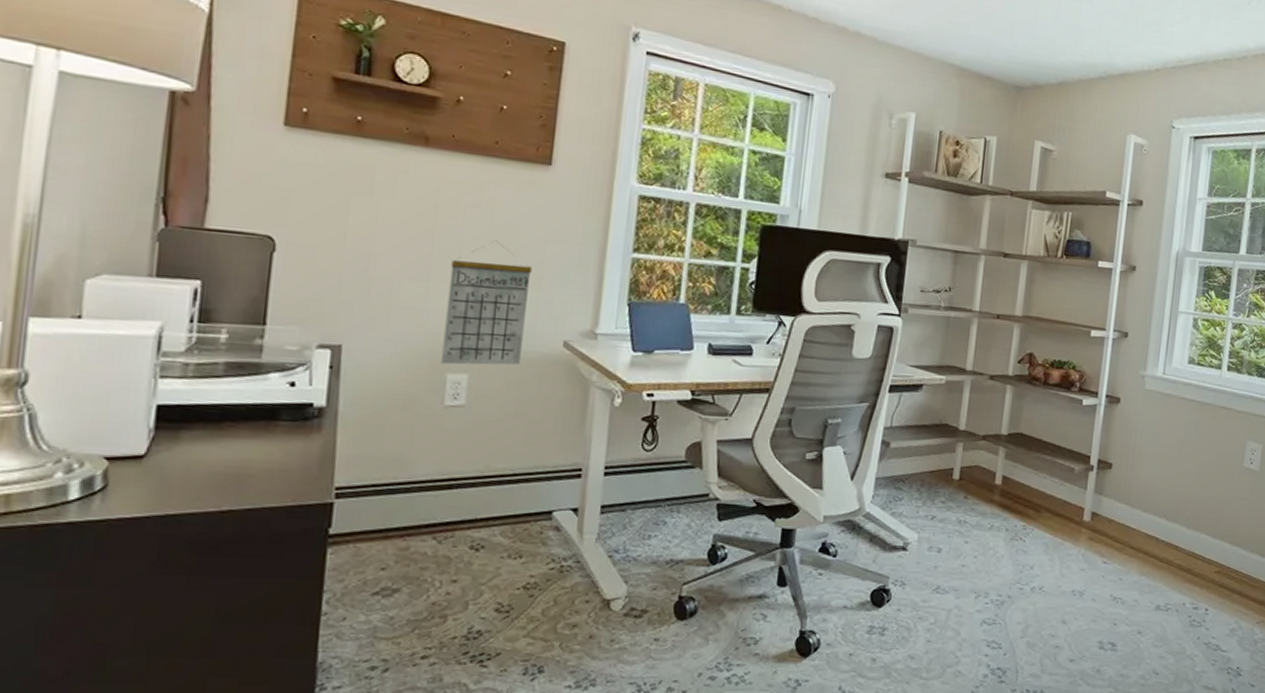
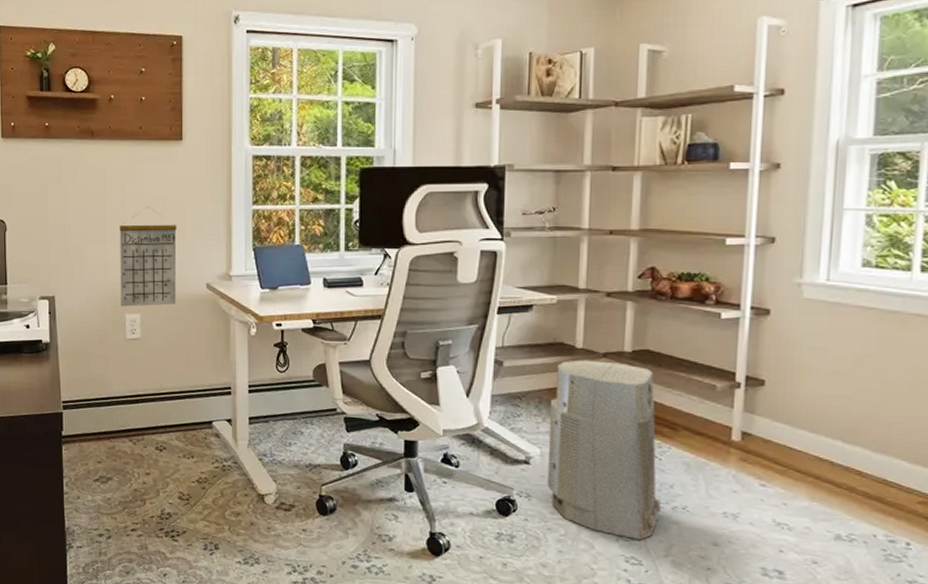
air purifier: none [921,442,1025,623] -> present [547,360,661,540]

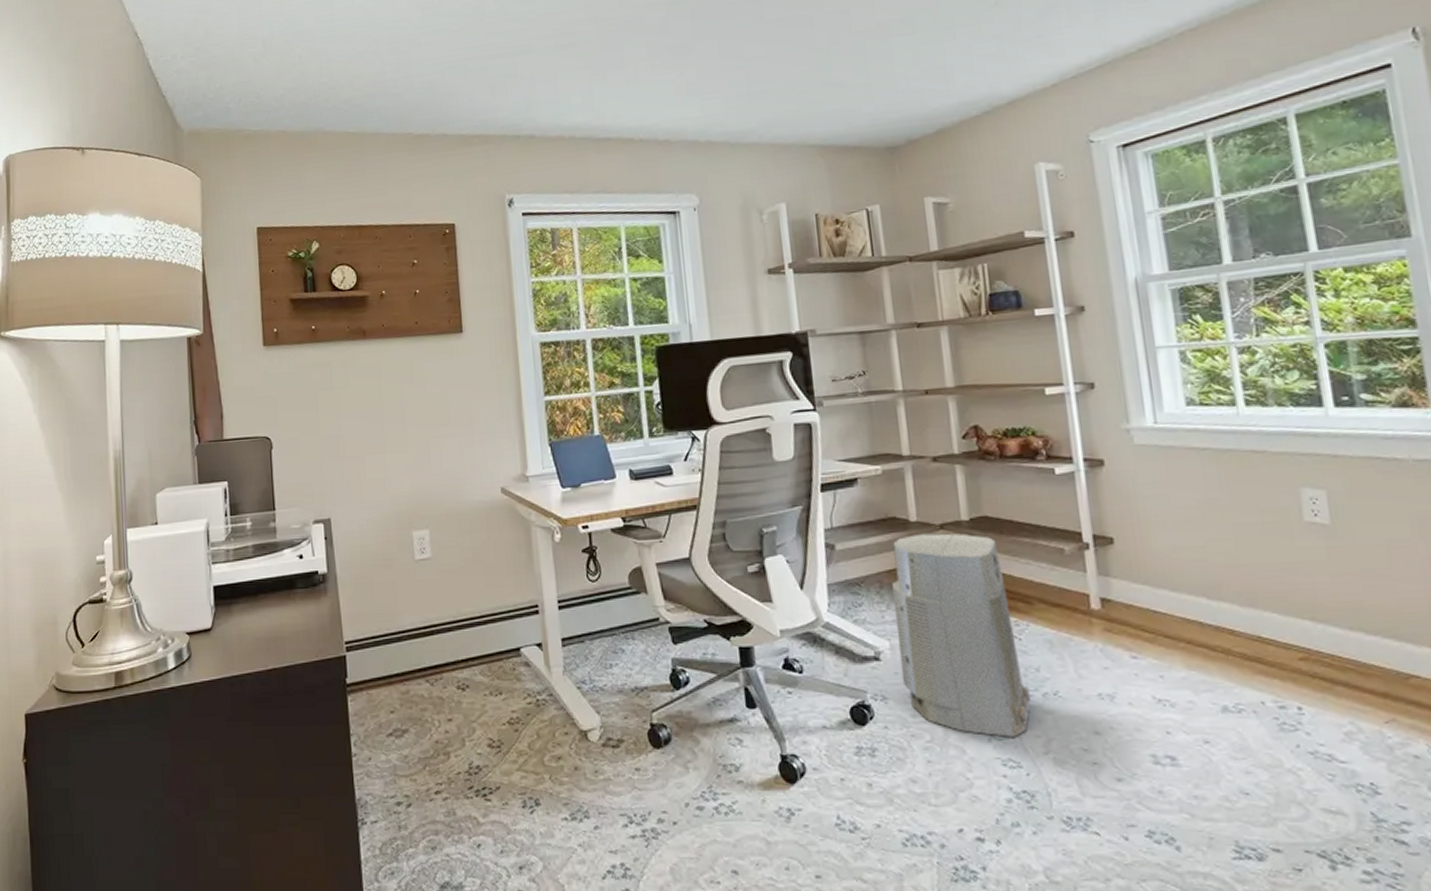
calendar: present [119,206,177,307] -> none [400,407,469,523]

